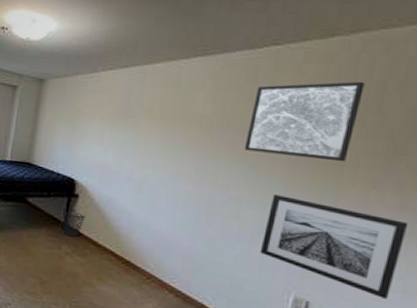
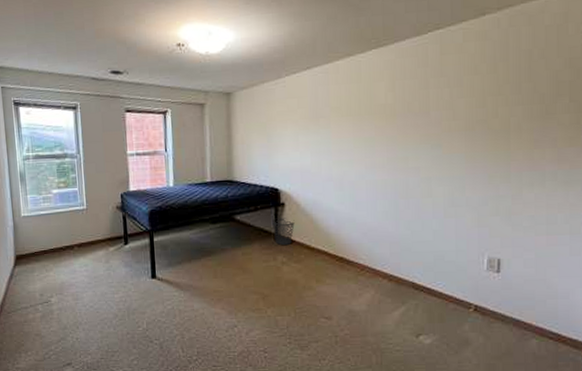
wall art: present [244,81,365,162] -> none [426,53,515,132]
wall art: present [259,194,409,299] -> none [453,168,566,242]

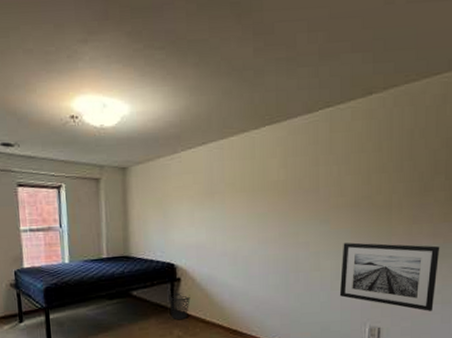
wall art: none [453,168,566,242] -> present [339,242,440,311]

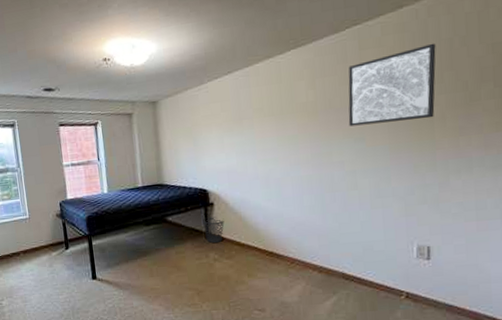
wall art: none [316,132,399,208] -> present [348,43,436,127]
wall art: present [339,242,440,311] -> none [380,157,494,228]

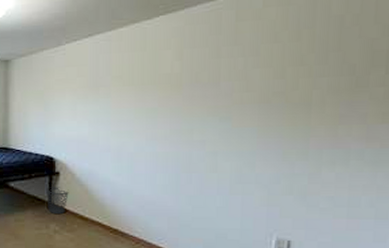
wall art: present [348,43,436,127] -> none [215,19,324,104]

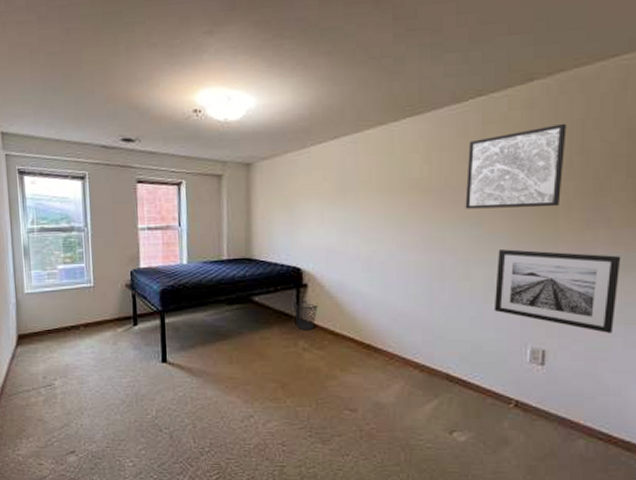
wall art: none [215,19,324,104] -> present [465,123,567,209]
wall art: none [240,143,376,227] -> present [494,249,621,333]

